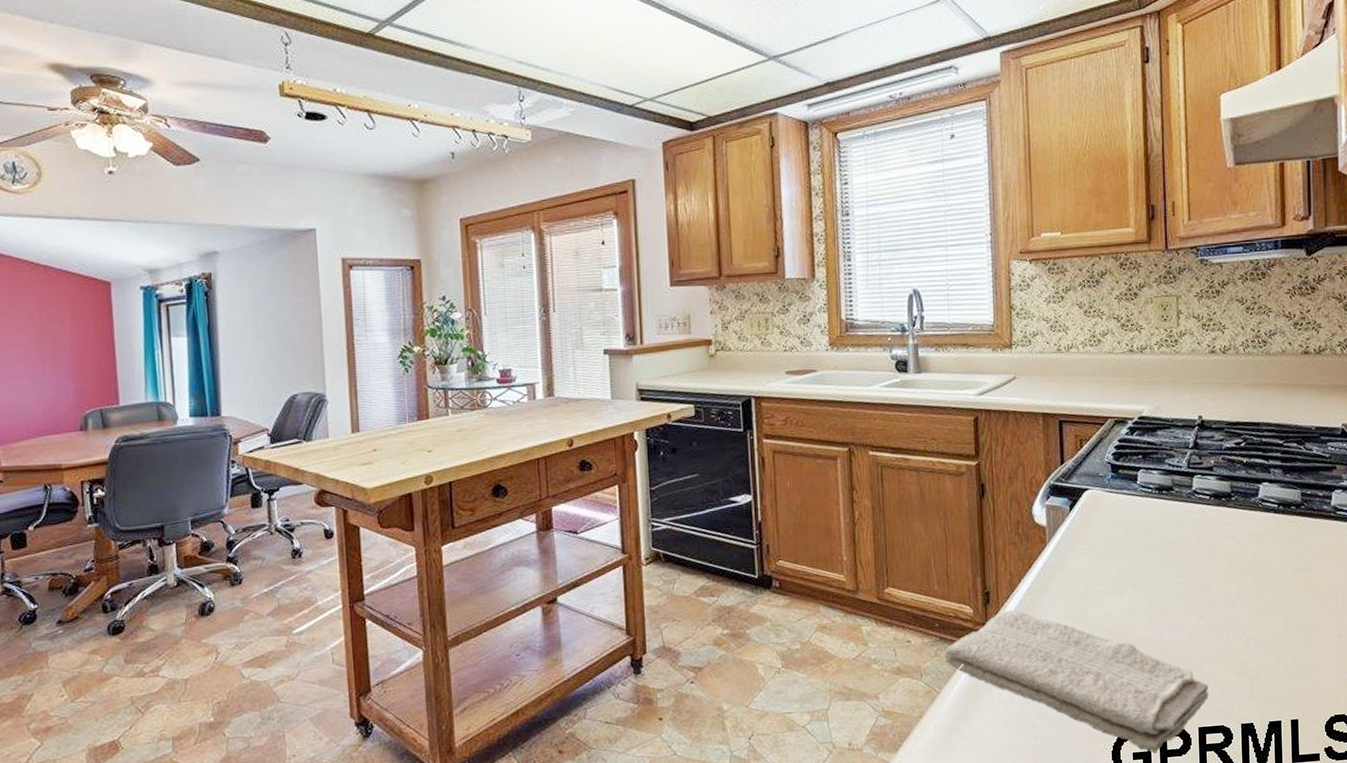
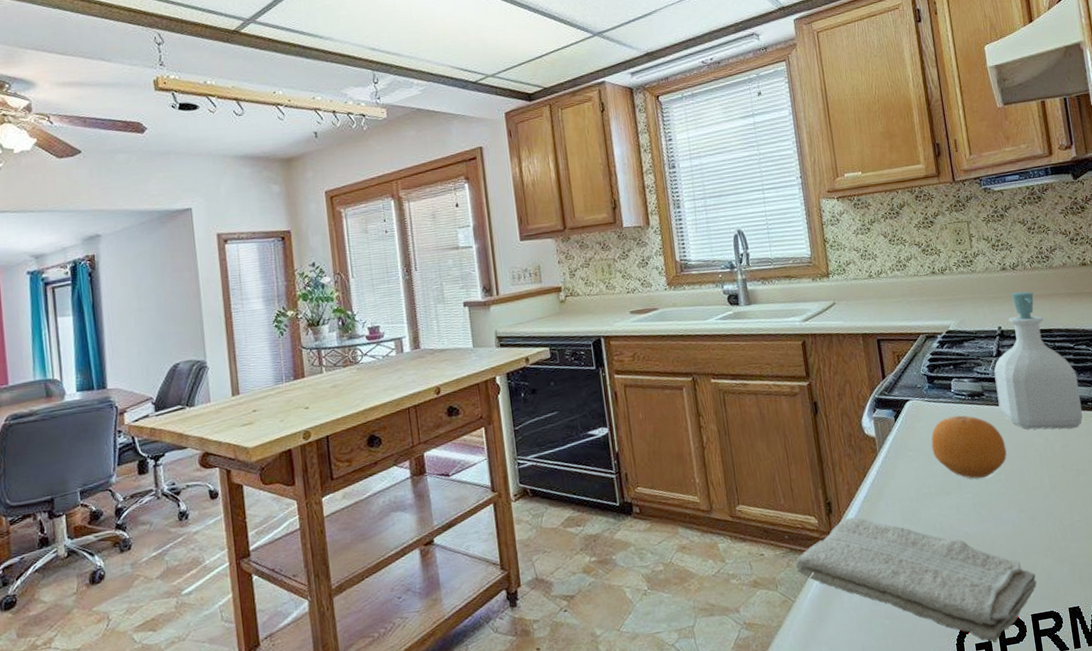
fruit: none [1108,510,1192,580] -> present [931,415,1007,479]
soap bottle: none [1188,379,1284,533] -> present [993,291,1083,429]

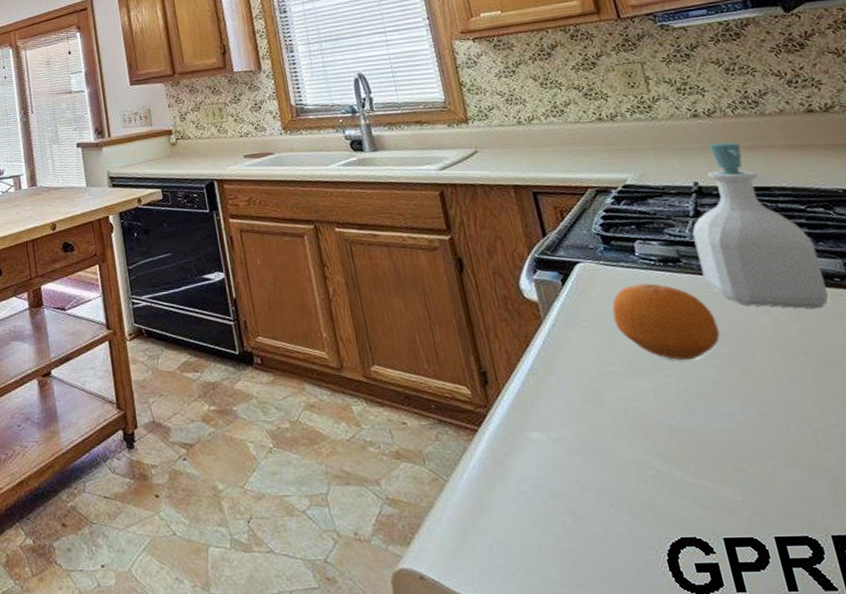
washcloth: present [795,517,1037,643] -> none [446,391,780,566]

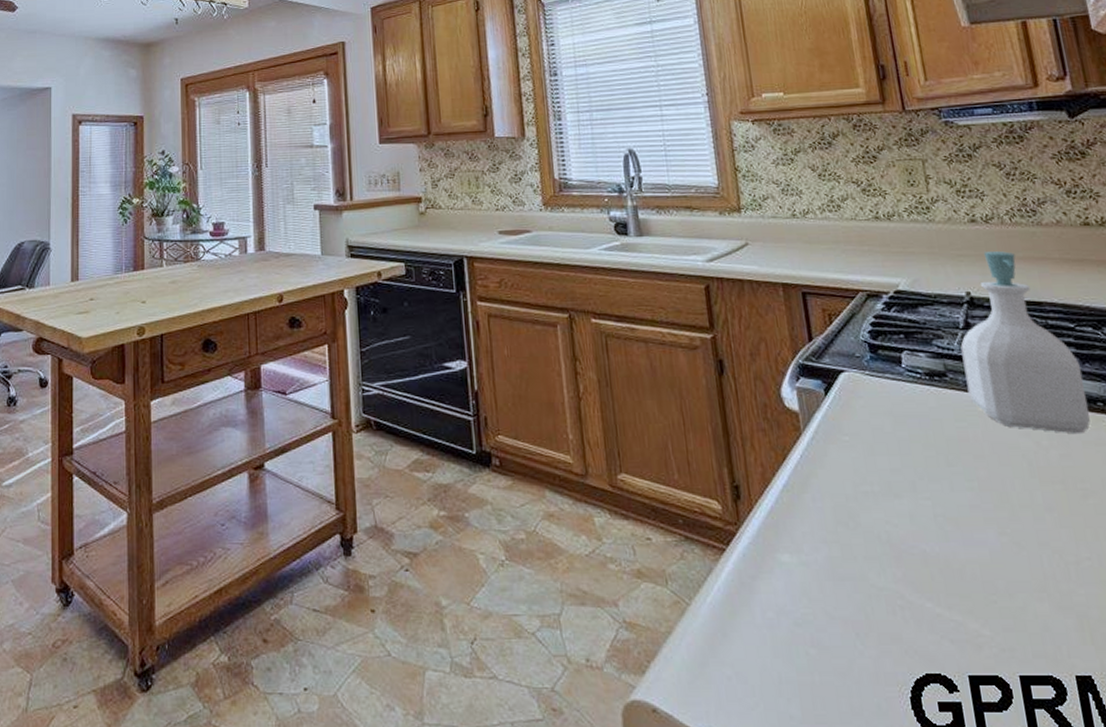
fruit: present [612,283,720,361] -> none [874,398,981,483]

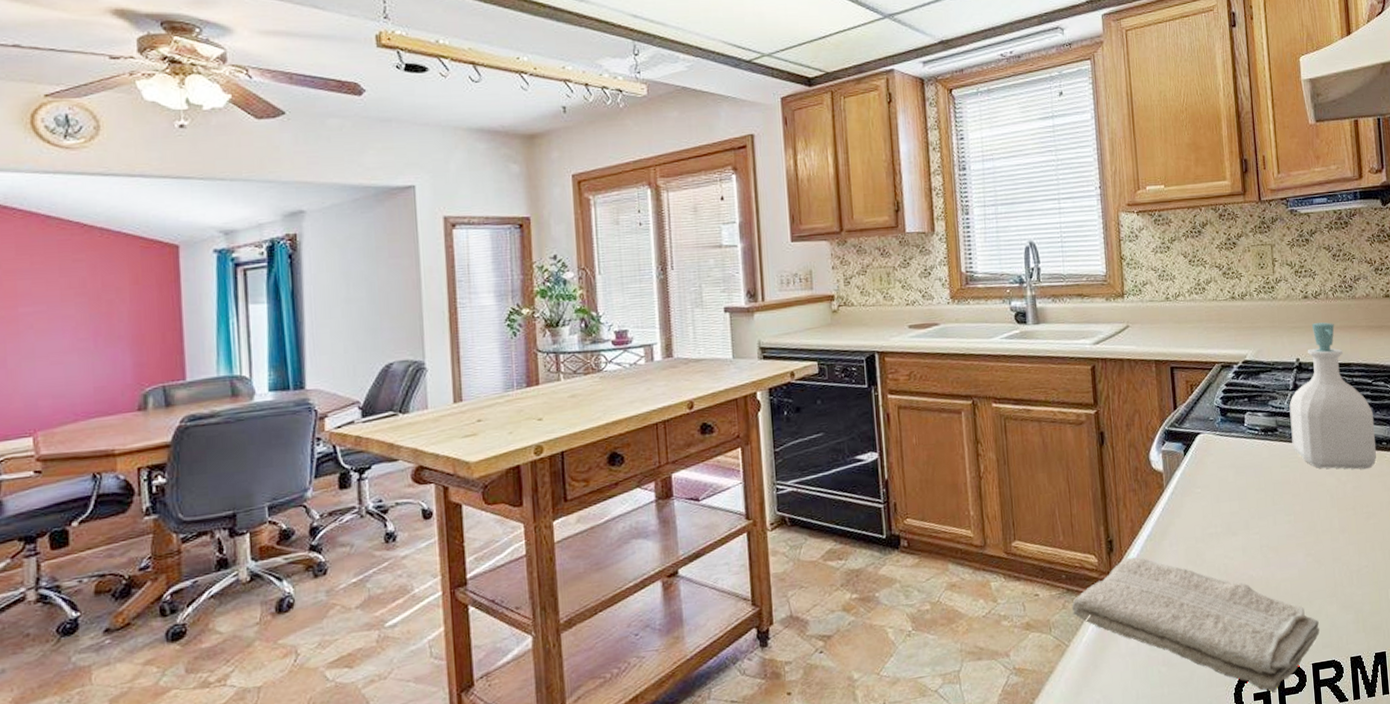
washcloth: none [691,508,1027,705] -> present [1071,557,1320,693]

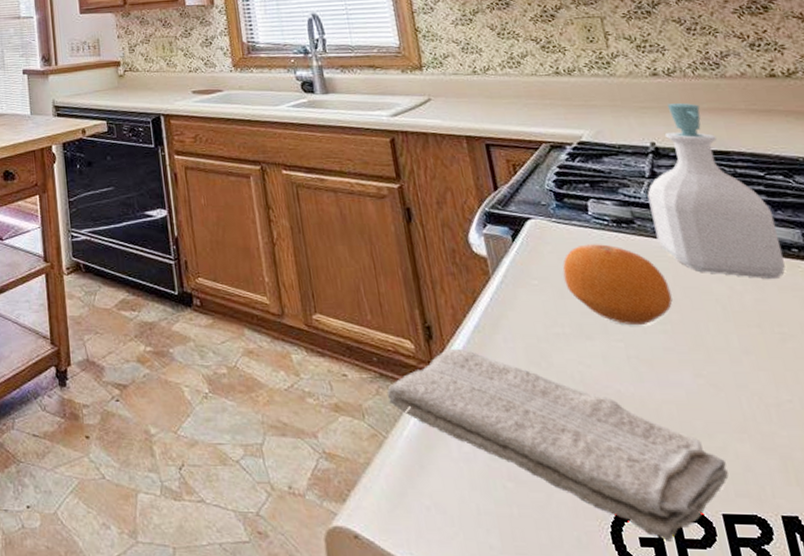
fruit: none [1220,451,1297,519] -> present [562,244,673,326]

